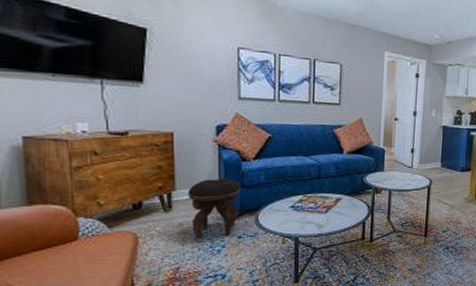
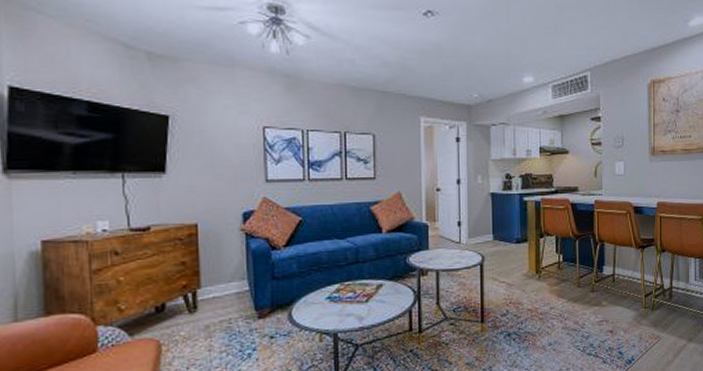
footstool: present [188,178,240,239] -> none [214,270,271,342]

